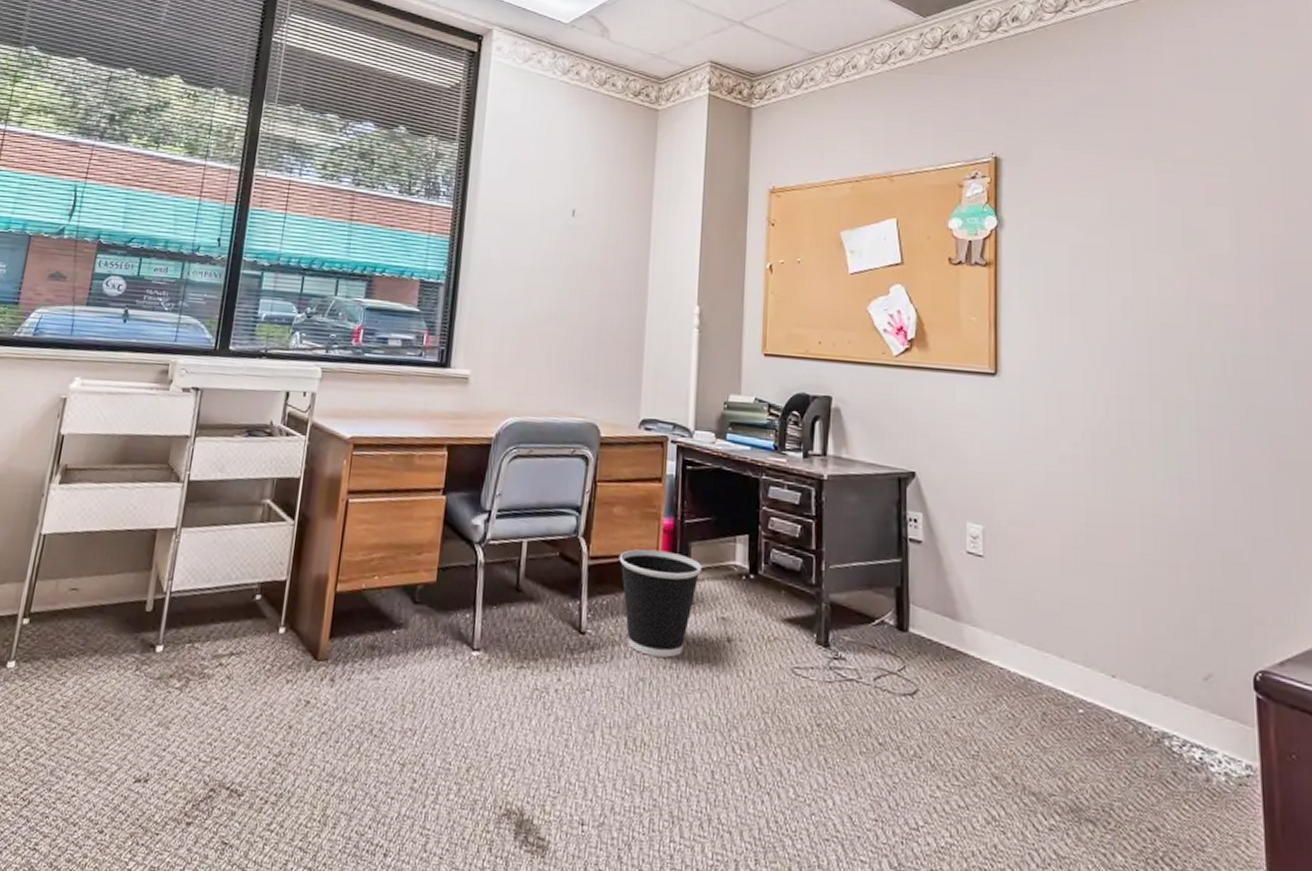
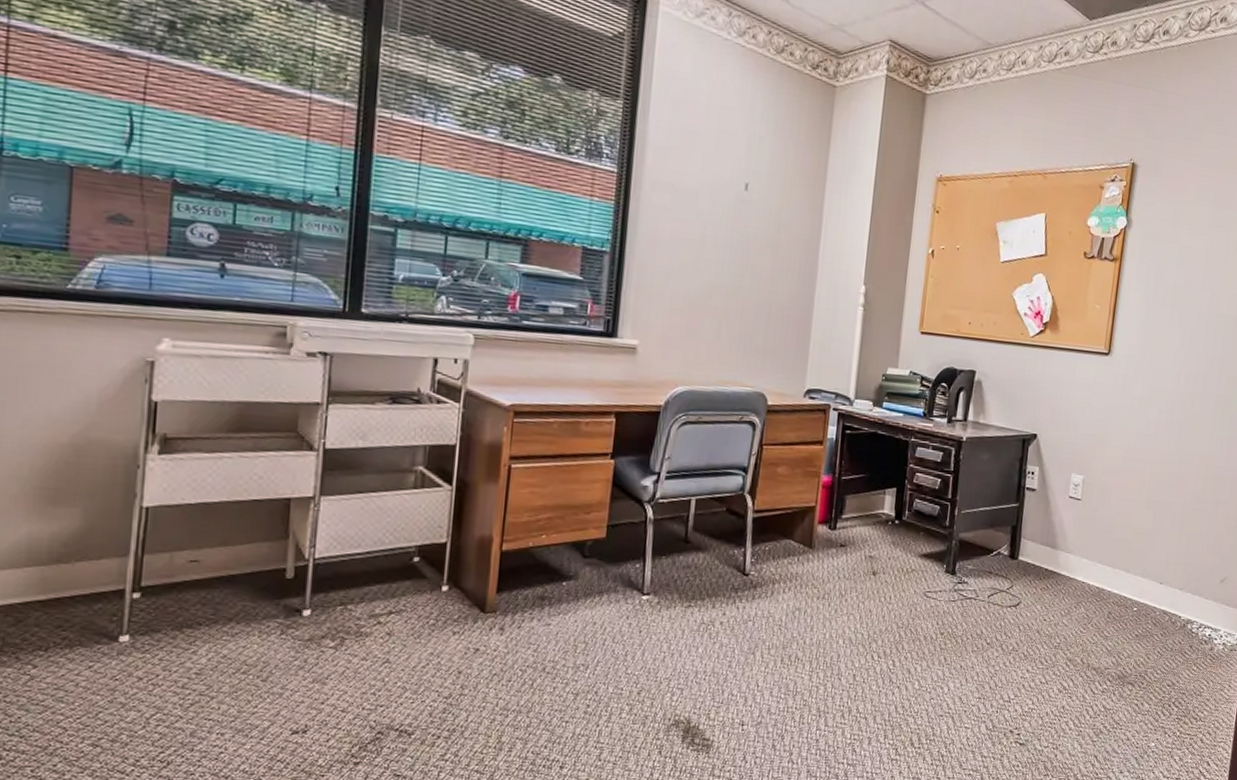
wastebasket: present [619,549,702,658] -> none [781,502,855,590]

